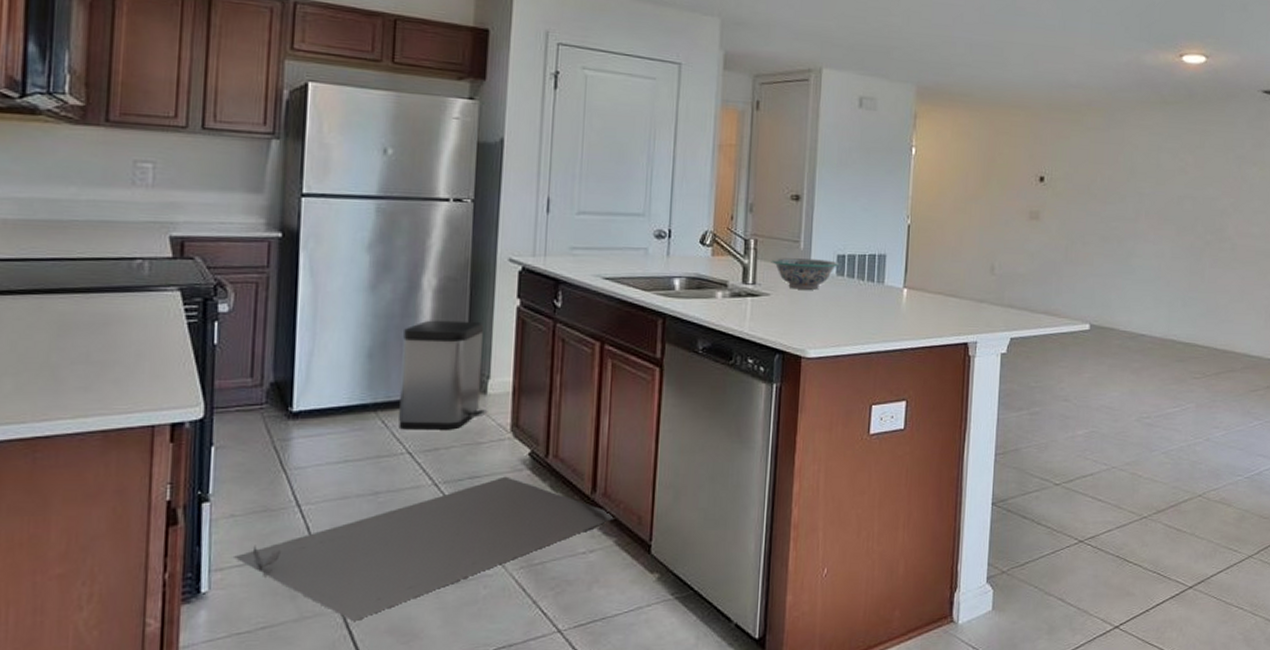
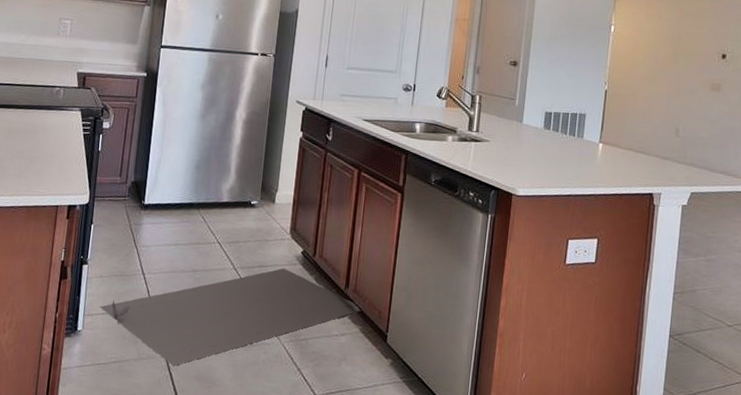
pedal bin: present [398,320,488,430] -> none [213,143,276,228]
decorative bowl: present [771,257,840,290] -> none [491,111,547,140]

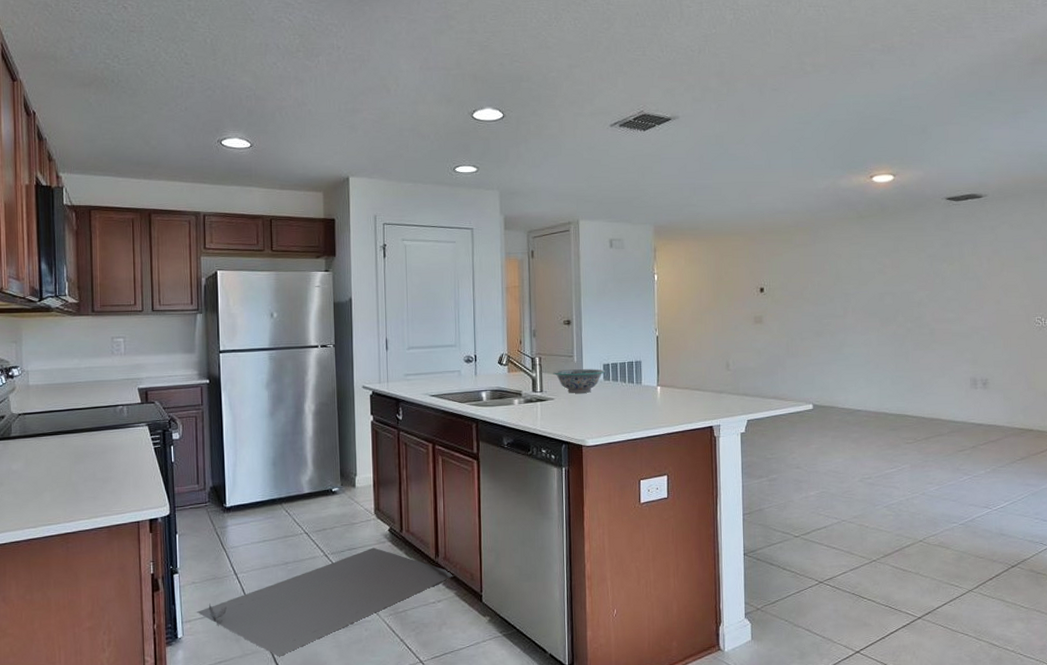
decorative bowl: none [491,111,547,140] -> present [553,369,606,393]

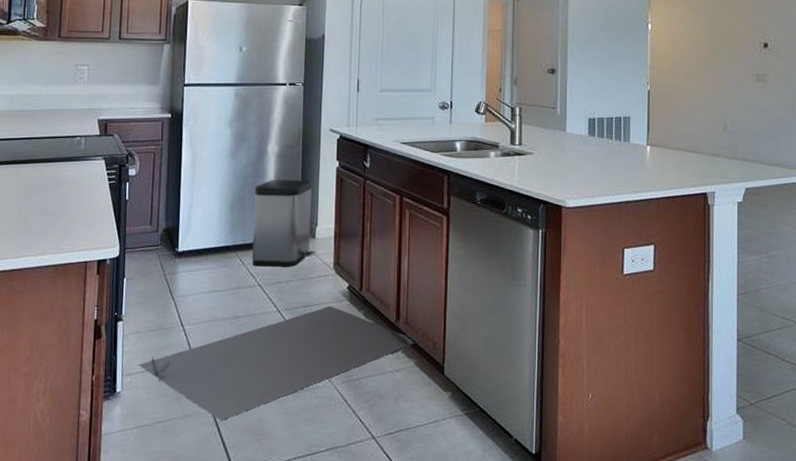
pedal bin: none [295,434,357,516] -> present [252,179,317,267]
decorative bowl: present [553,369,606,393] -> none [533,122,591,149]

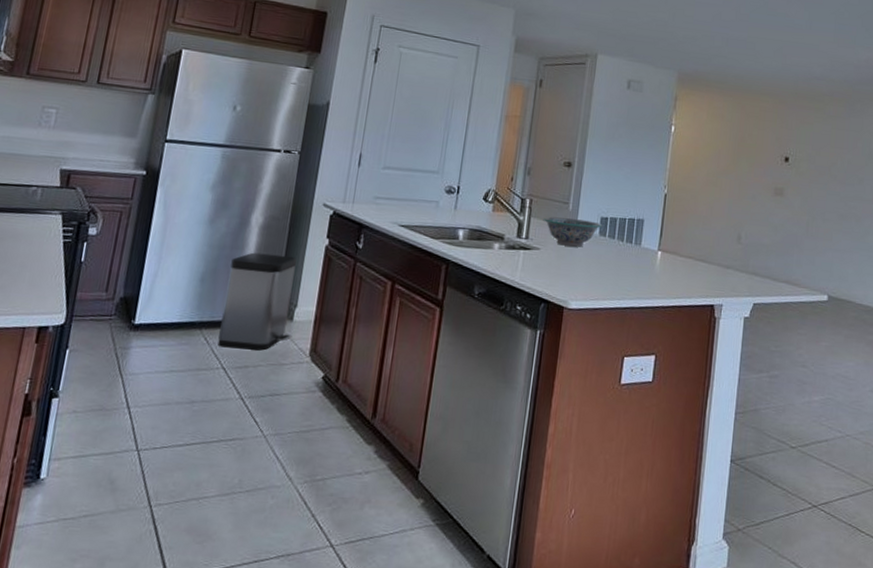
door mat: present [139,306,416,420] -> none [70,396,392,518]
decorative bowl: none [533,122,591,149] -> present [543,216,603,247]

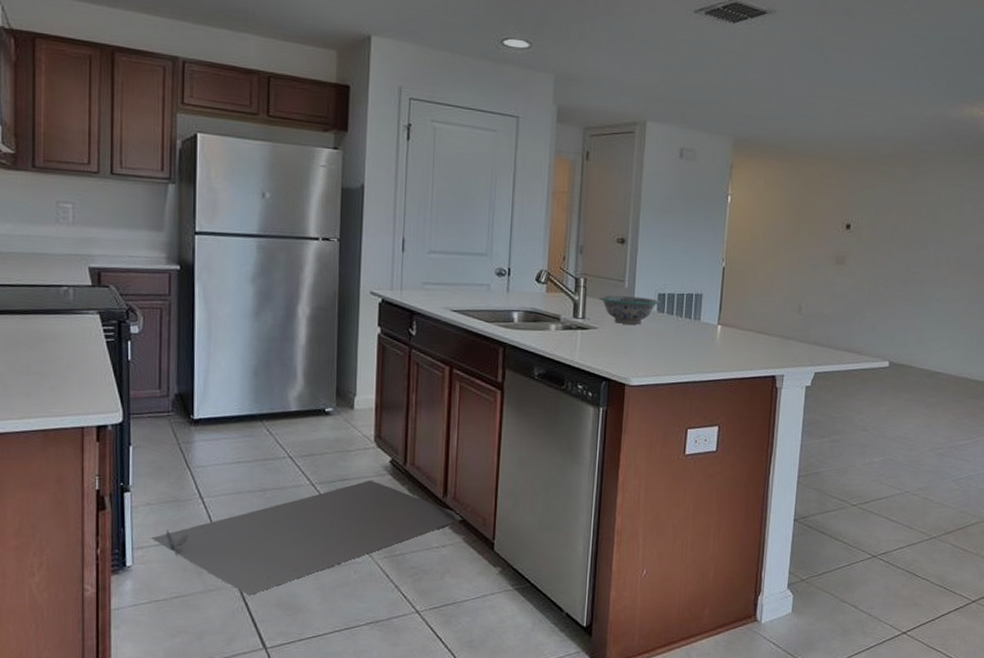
door mat: none [70,396,392,518] -> present [151,480,465,595]
pedal bin: present [217,252,297,351] -> none [281,344,355,439]

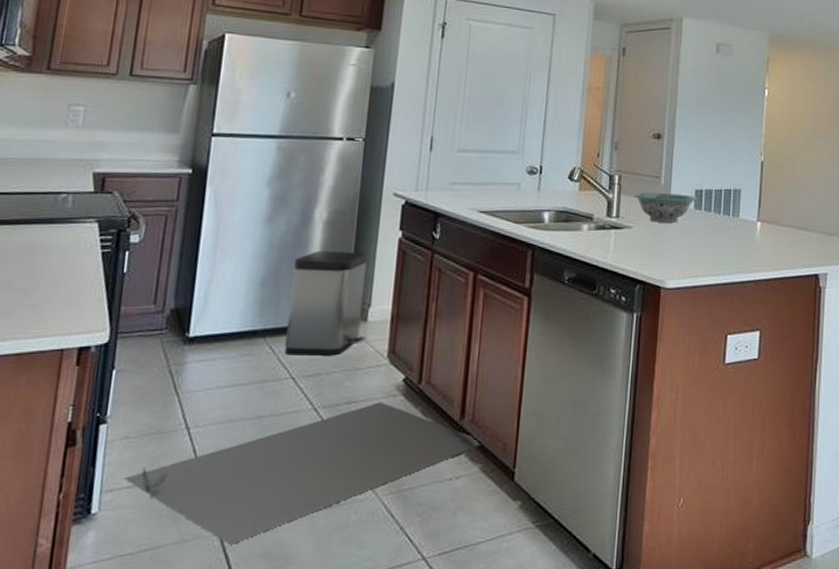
pedal bin: none [281,344,355,439] -> present [284,250,367,356]

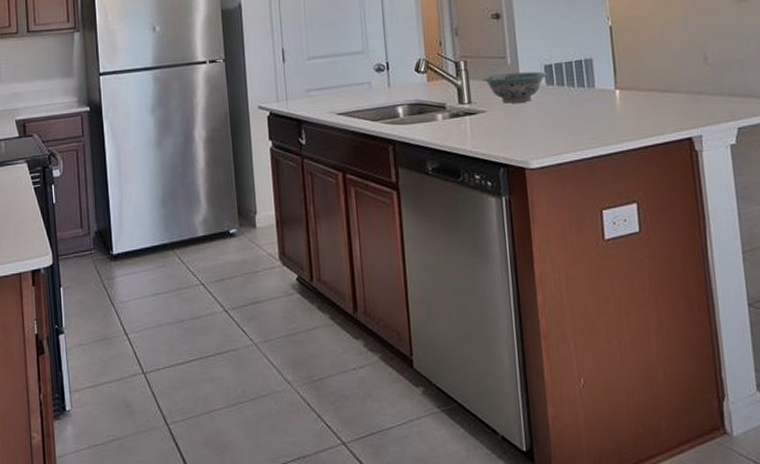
door mat: present [124,402,483,544] -> none [86,300,379,434]
pedal bin: present [284,250,367,356] -> none [186,164,259,264]

